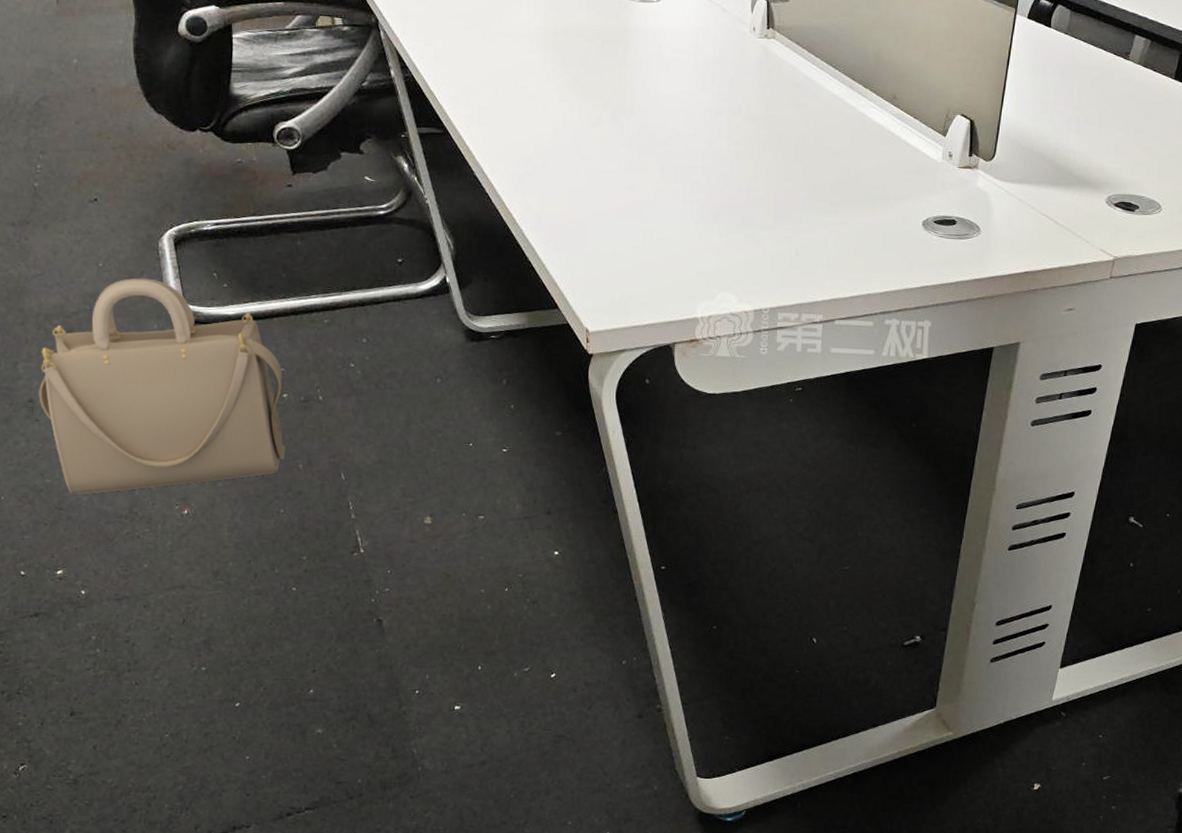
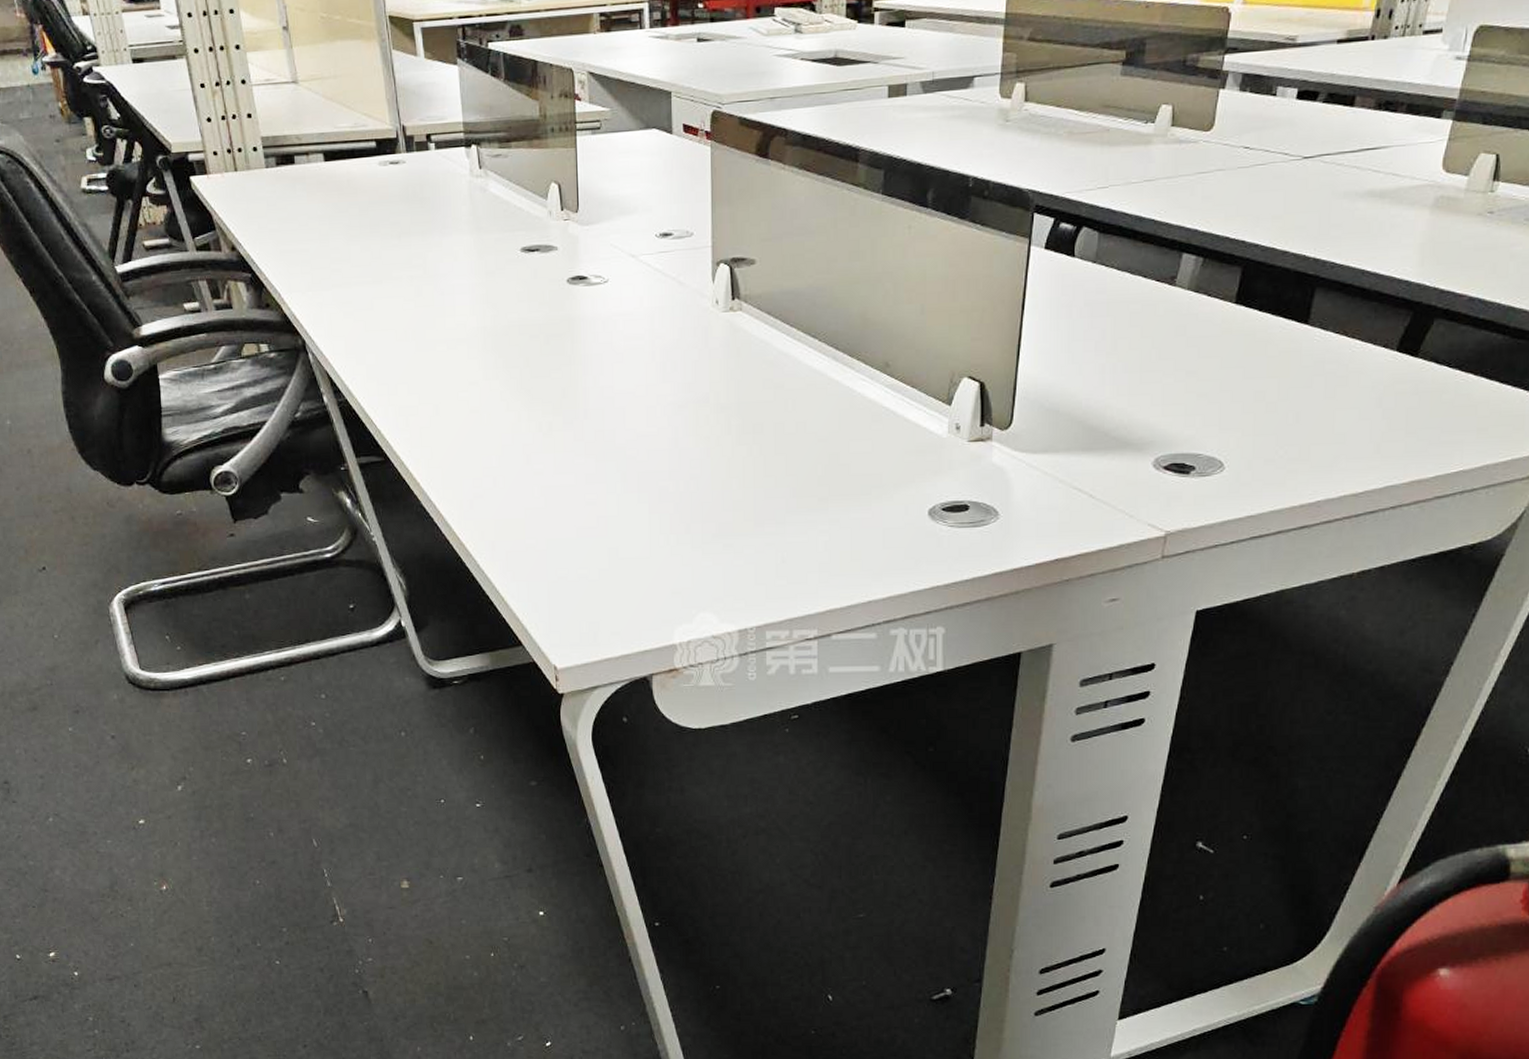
handbag: present [39,278,286,495] -> none [10,647,256,876]

